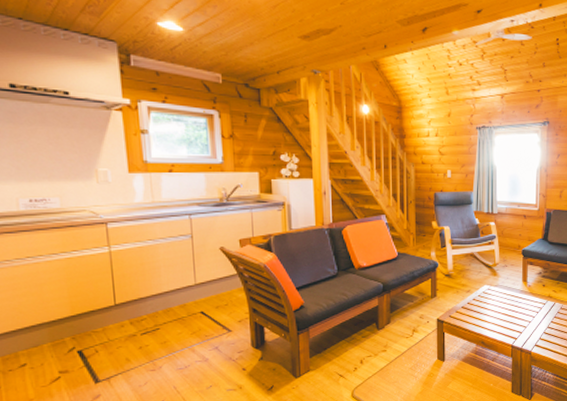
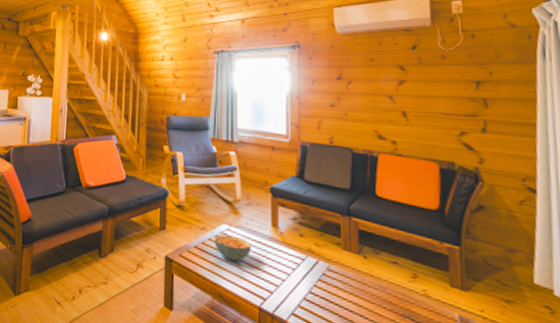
cereal bowl: none [477,293,507,314] -> present [214,234,251,262]

